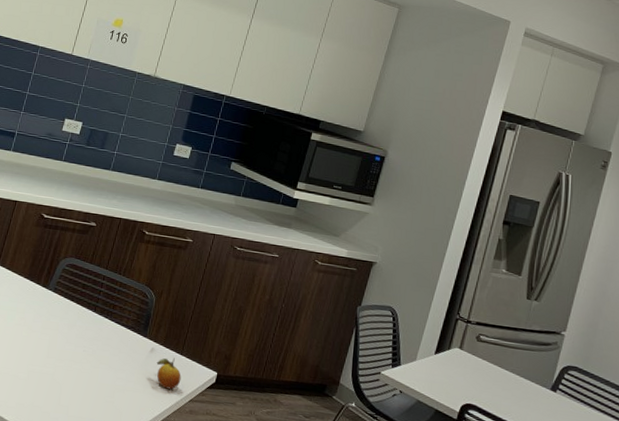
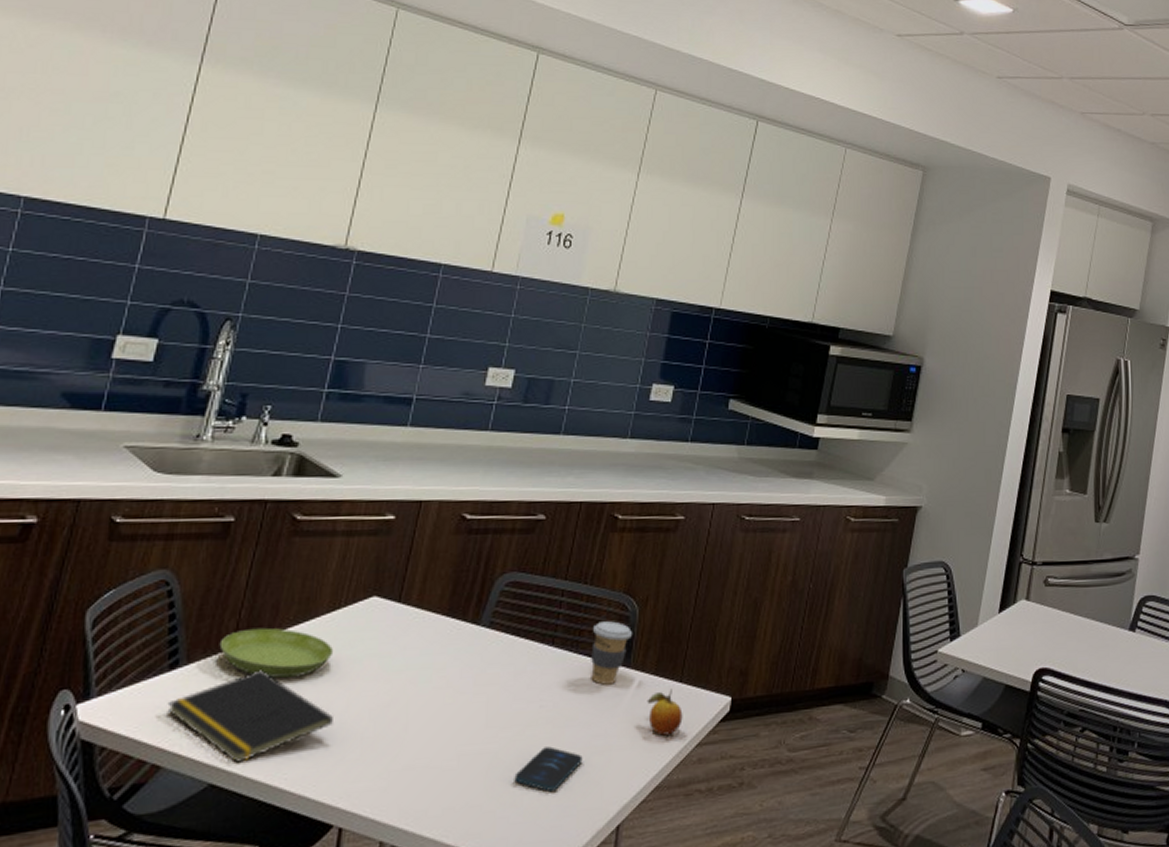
smartphone: none [63,378,110,409] -> present [514,746,583,792]
coffee cup: none [119,302,149,346] -> present [591,621,632,685]

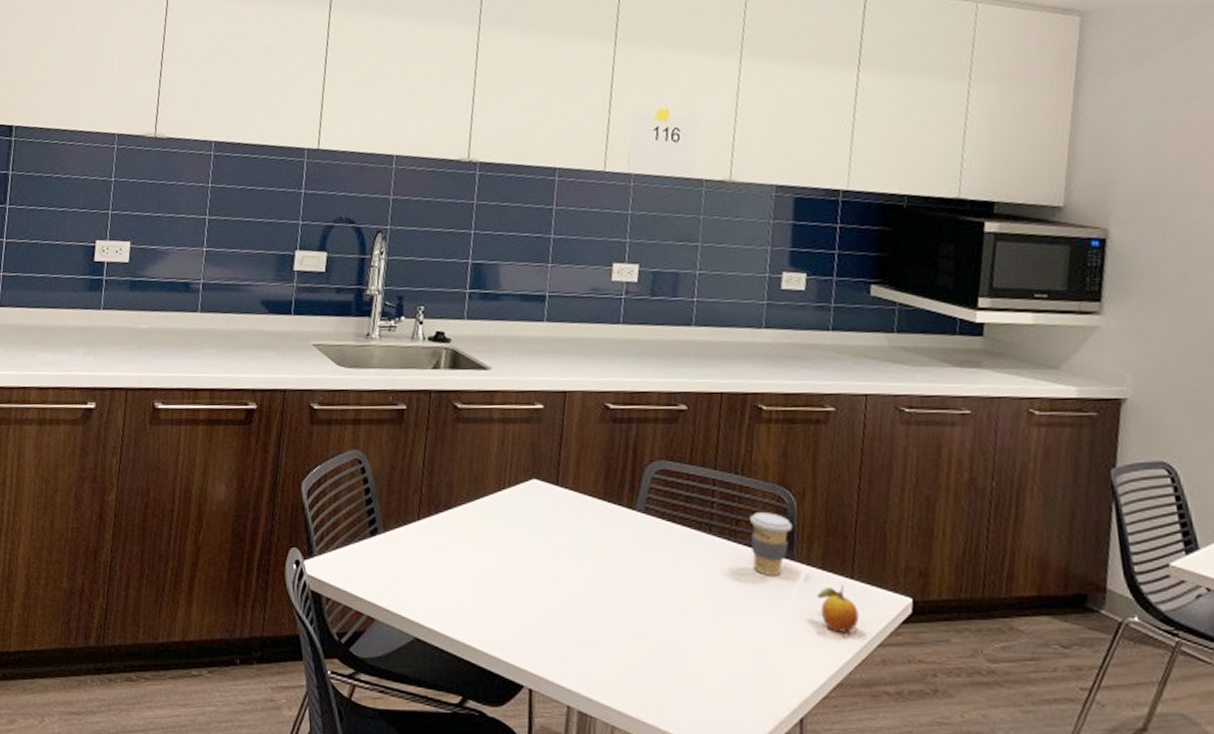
notepad: present [167,670,333,763] -> none [373,541,512,621]
saucer: present [219,627,334,679] -> none [407,503,505,550]
smartphone: present [514,746,583,792] -> none [687,633,756,677]

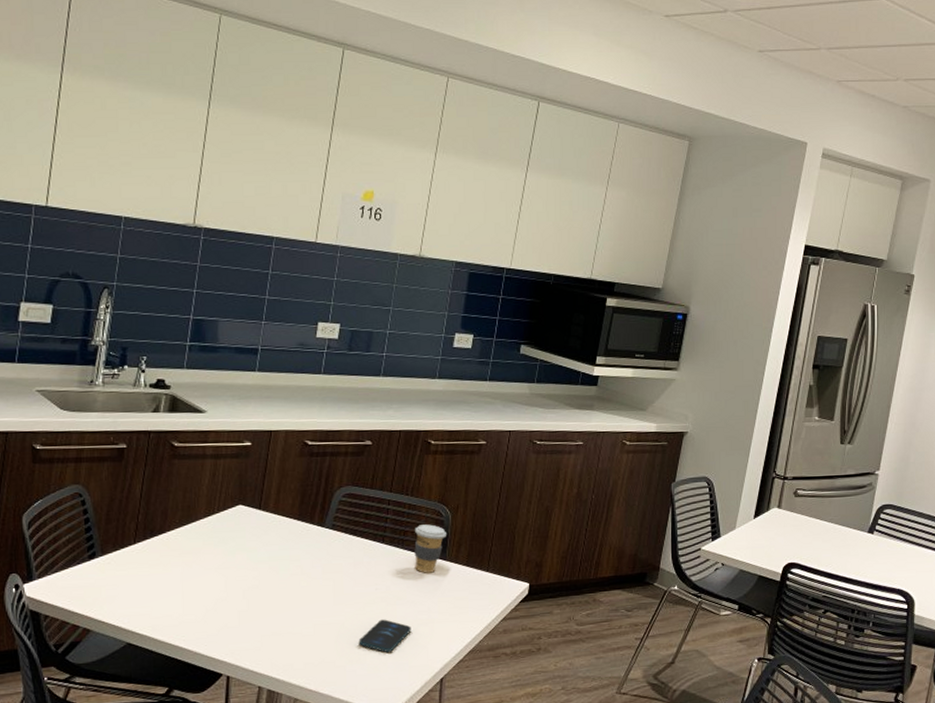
smartphone: none [687,633,756,677] -> present [358,619,411,652]
fruit: present [816,585,860,632] -> none [460,576,490,612]

